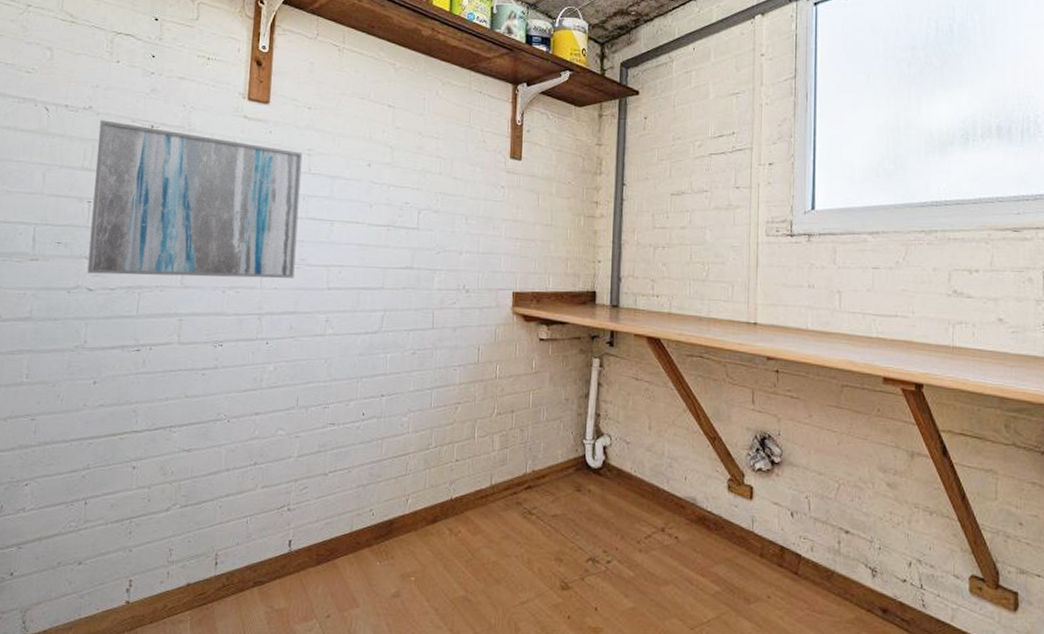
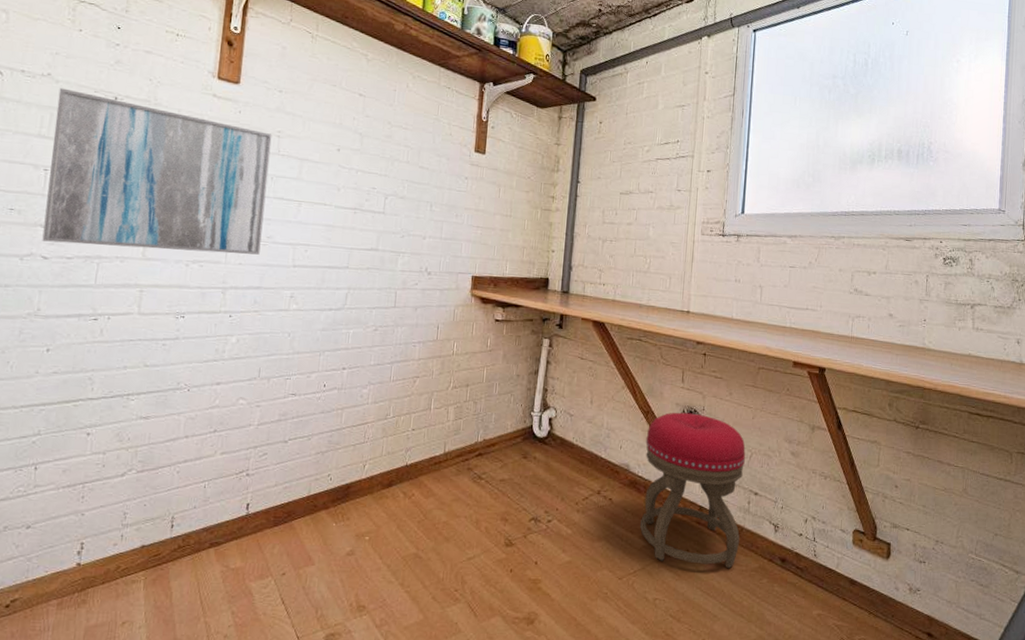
stool: none [712,438,831,620] -> present [640,412,746,569]

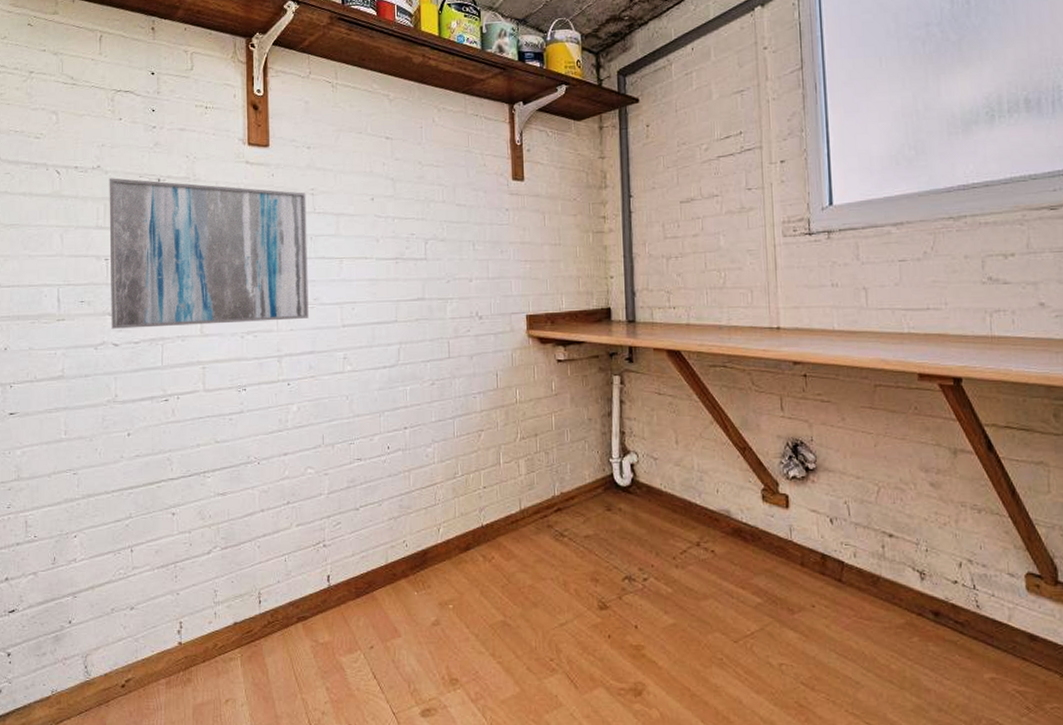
stool: present [640,412,746,569] -> none [746,445,877,627]

